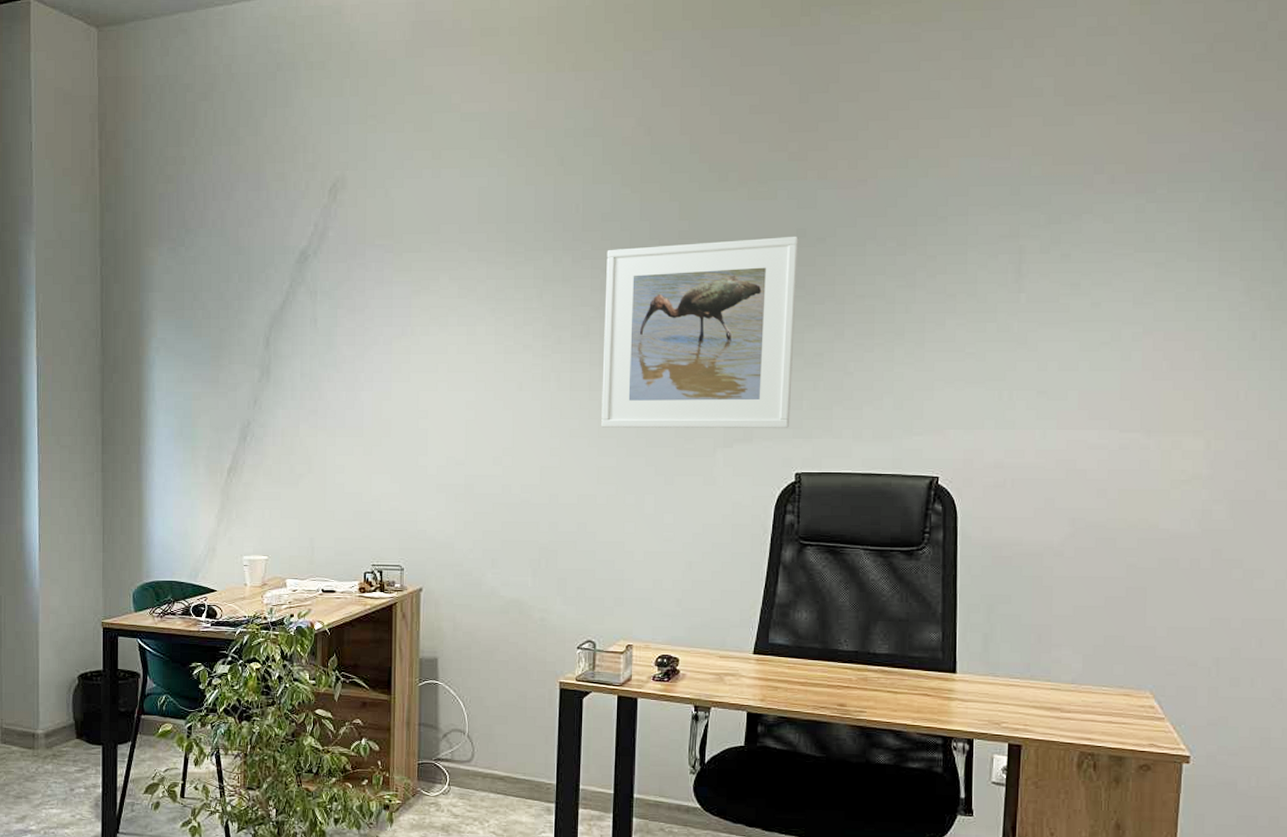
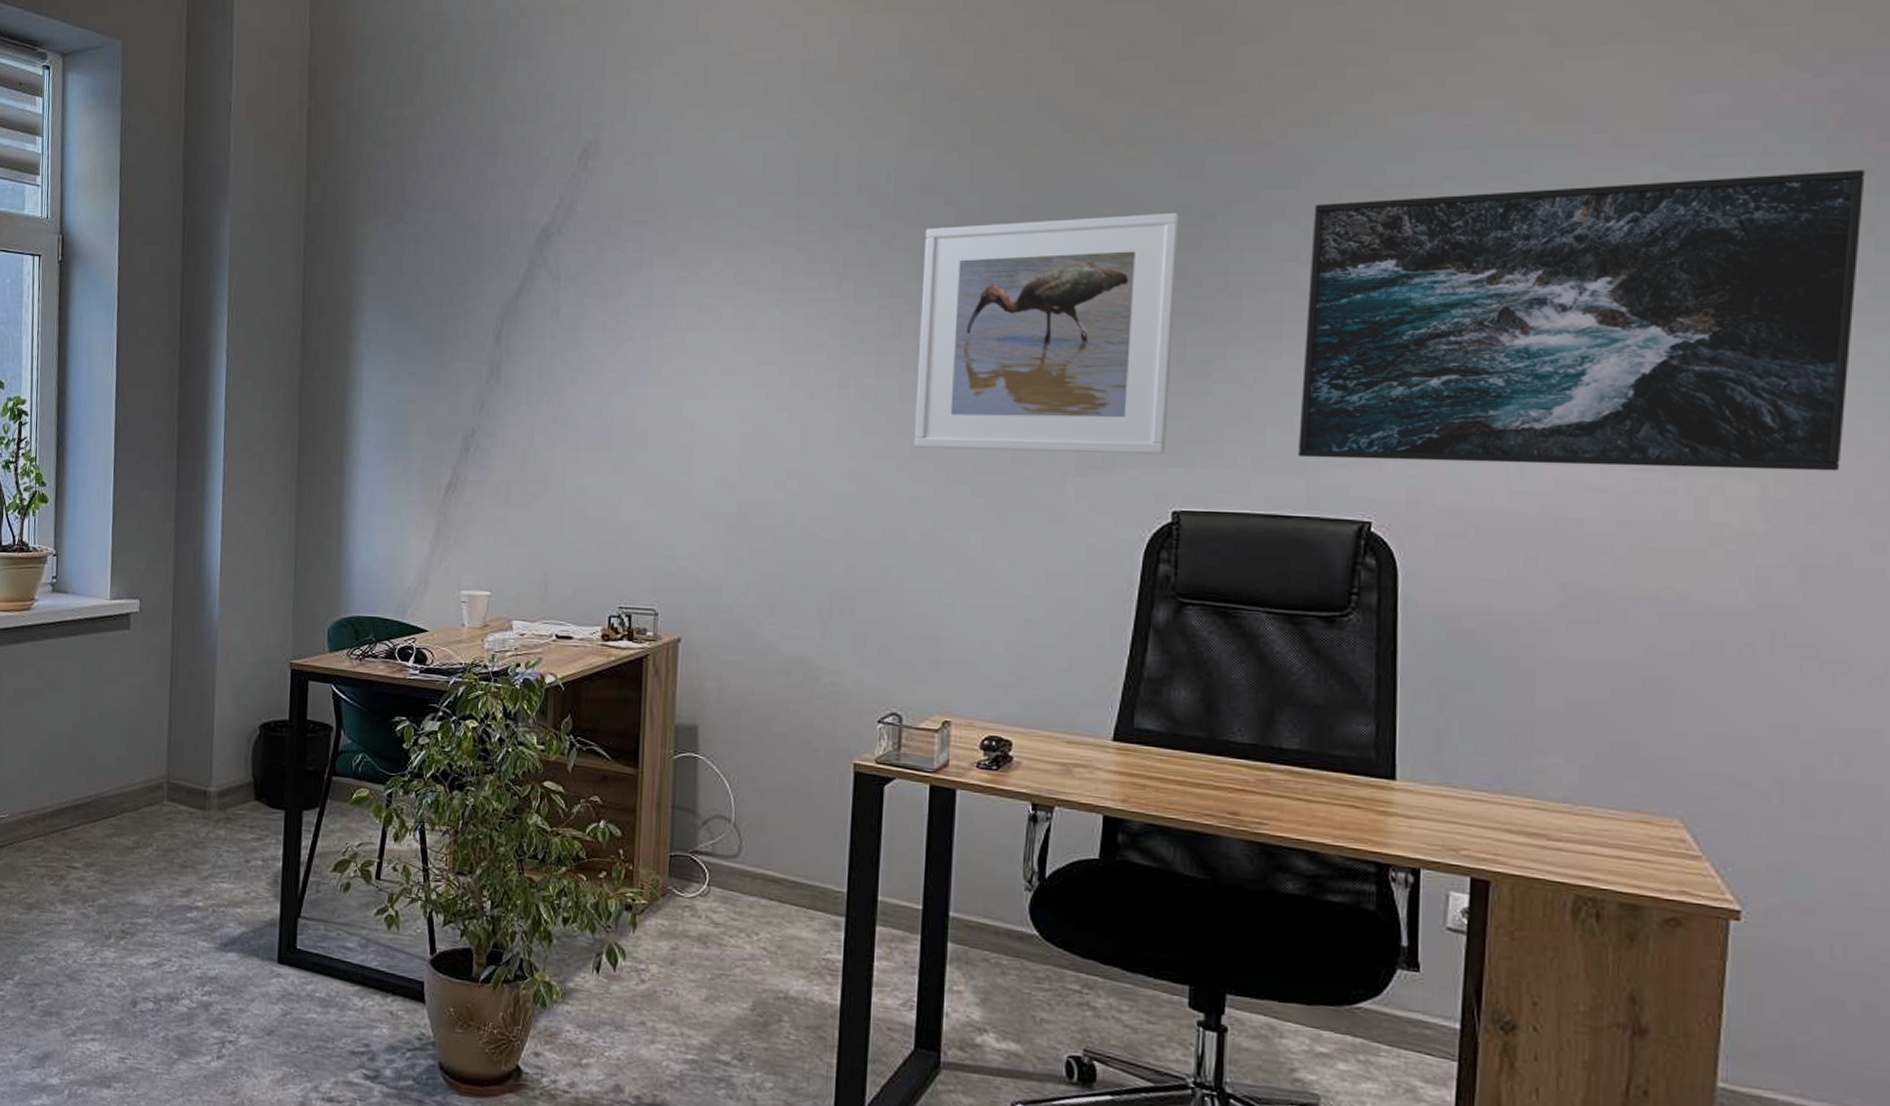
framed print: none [886,202,1278,429] -> present [1298,170,1866,471]

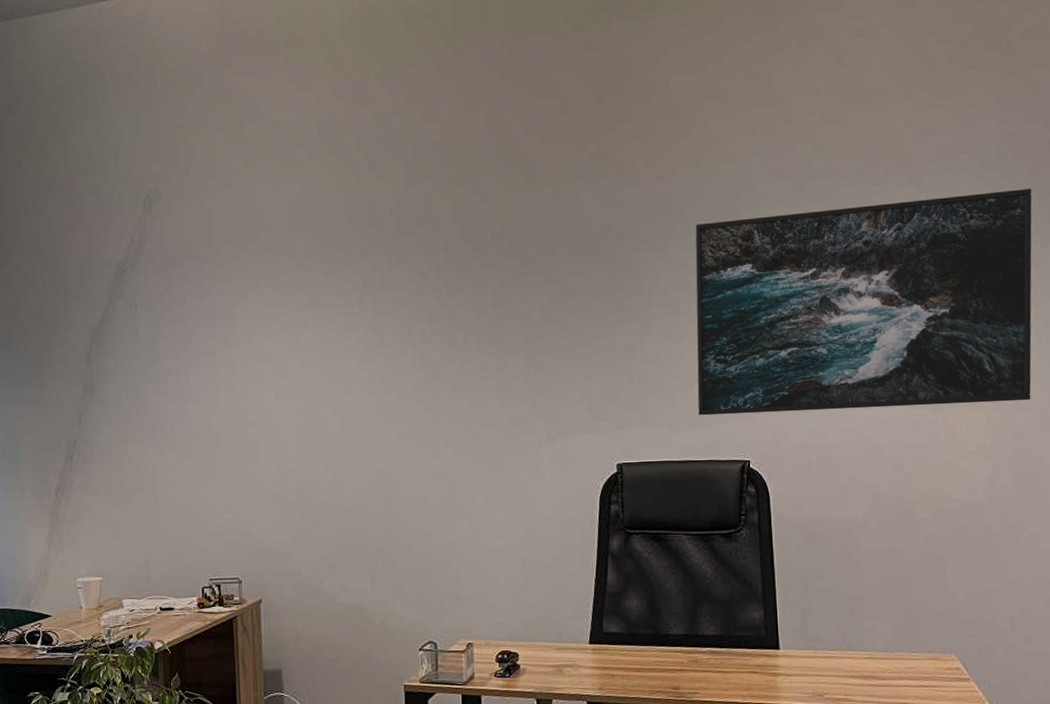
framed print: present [914,212,1180,454] -> none [423,233,609,429]

